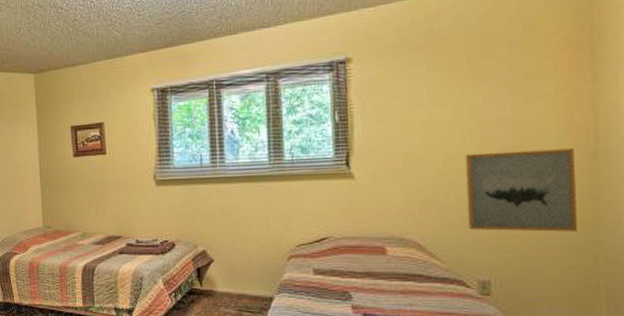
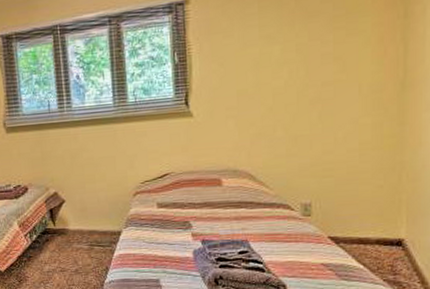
wall art: present [465,148,577,232] -> none [292,80,385,159]

